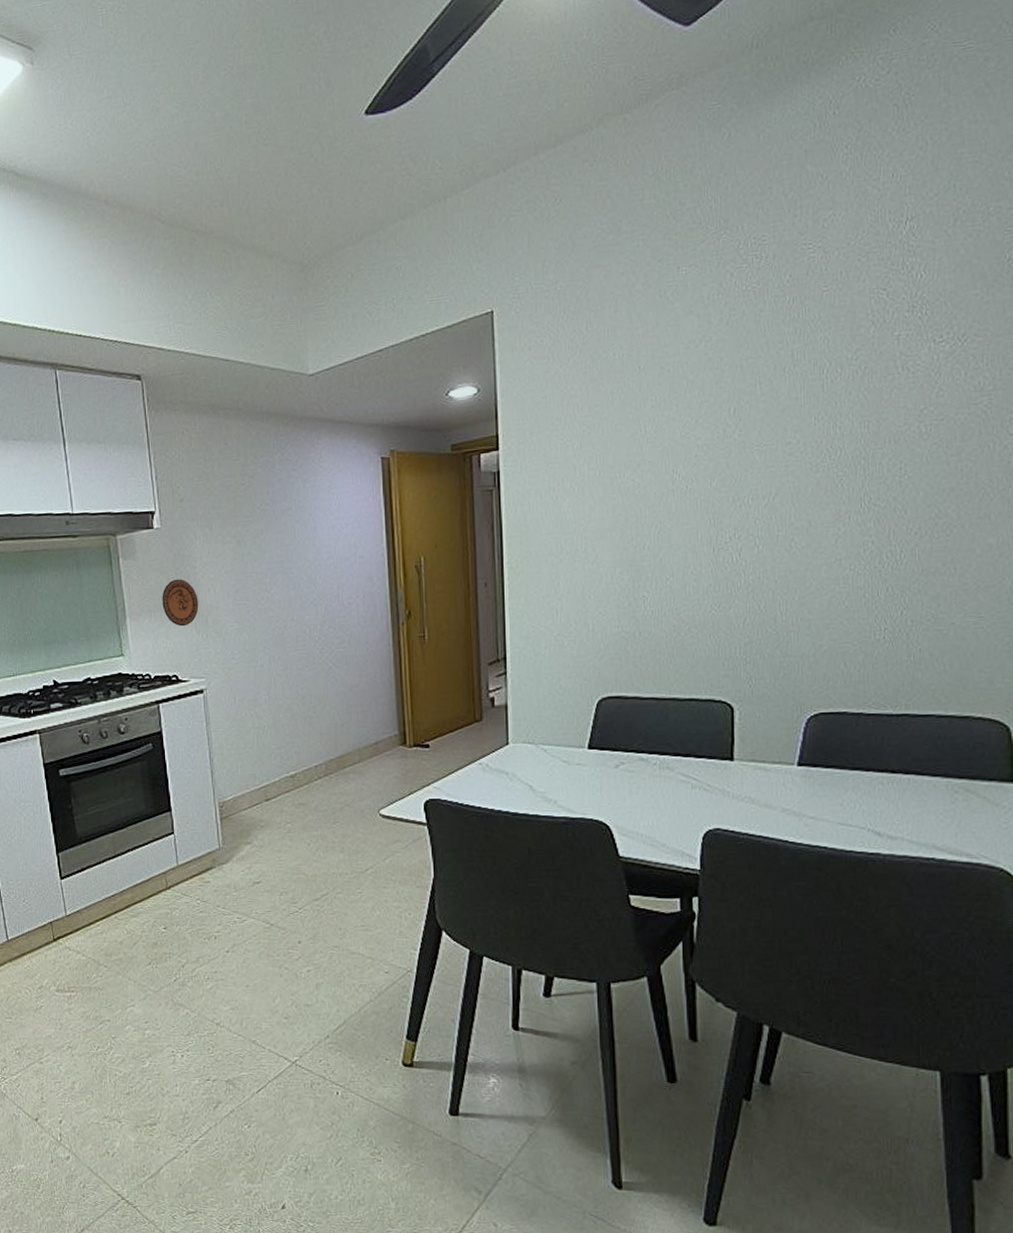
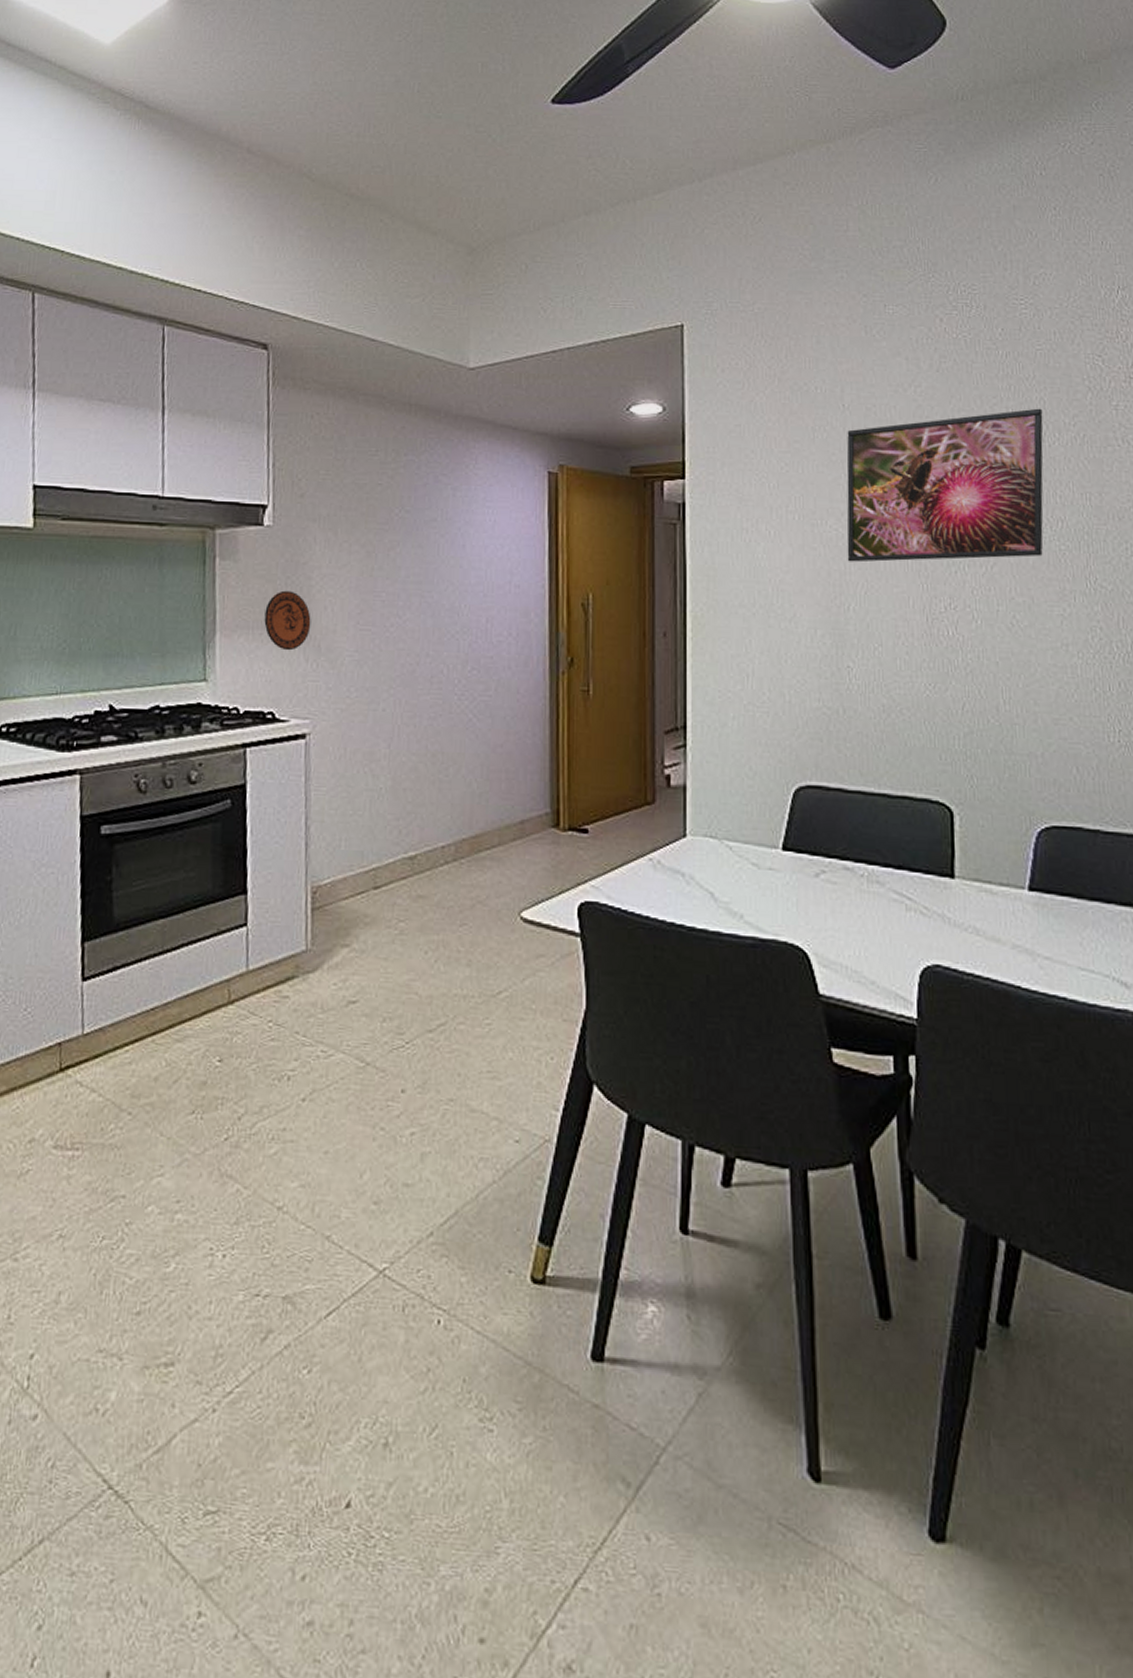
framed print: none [642,347,827,507] -> present [846,408,1044,563]

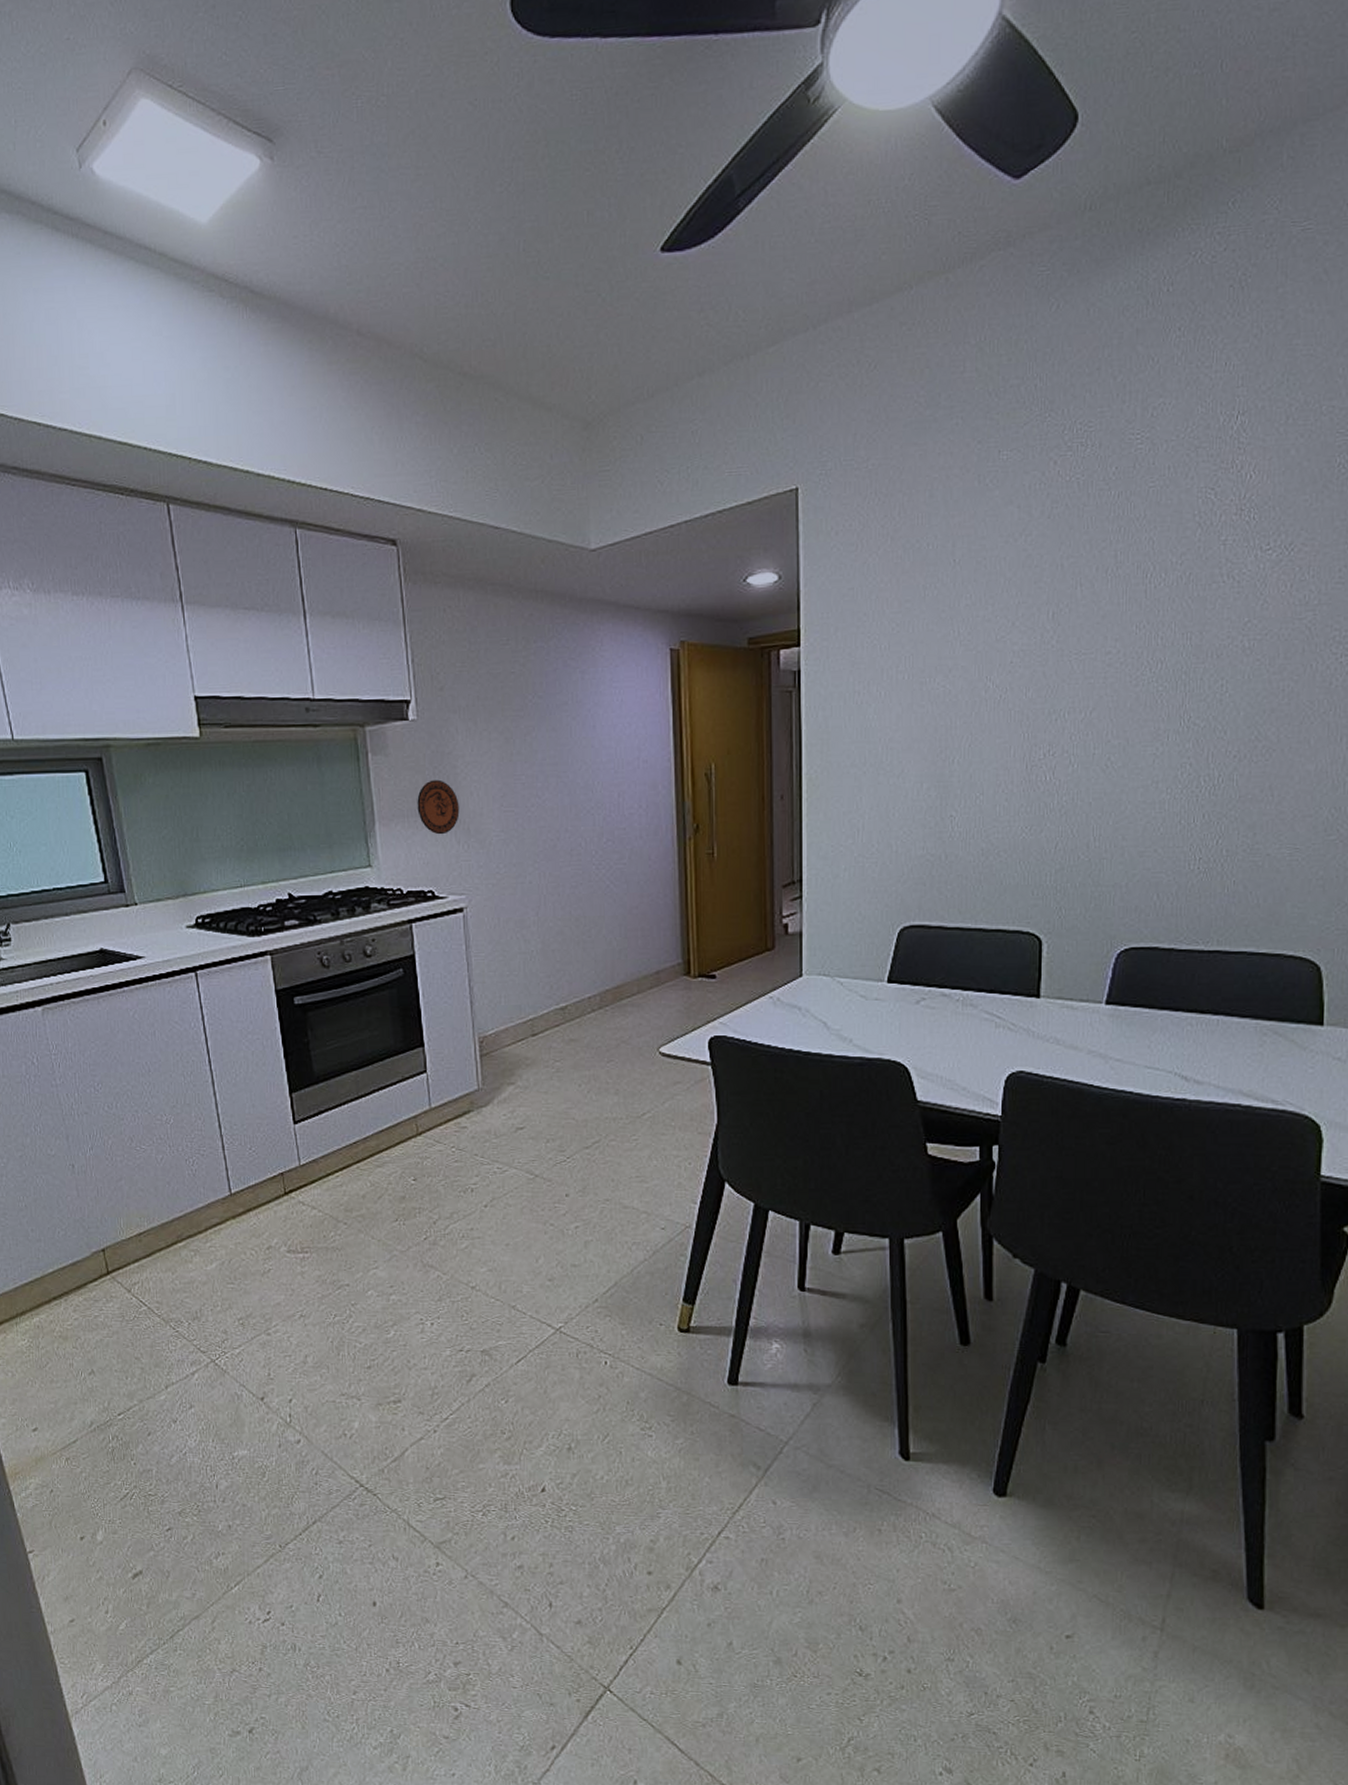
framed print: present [846,408,1044,563] -> none [953,549,1151,717]

